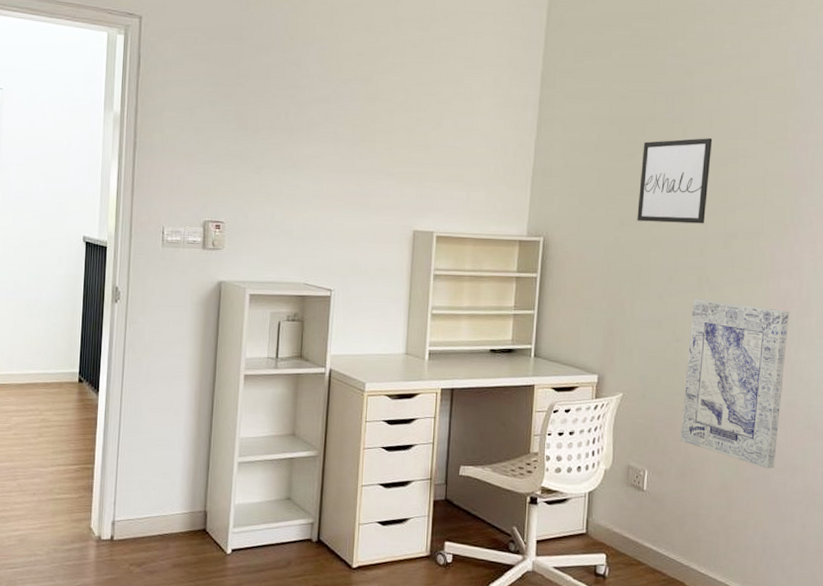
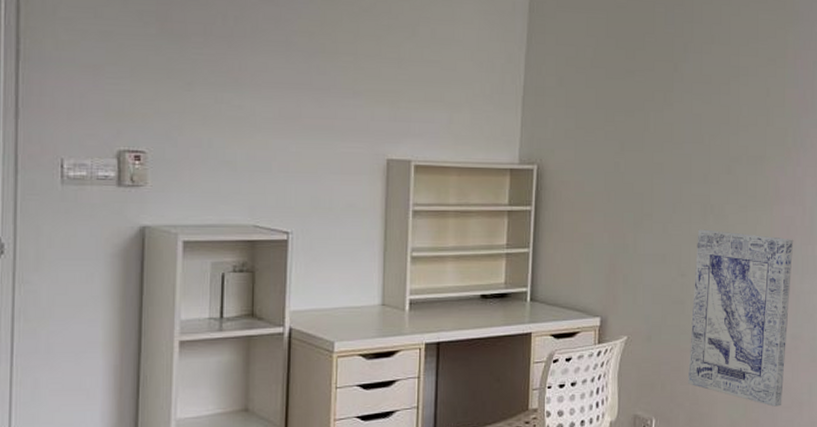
wall art: present [637,138,713,224] -> none [638,54,714,148]

